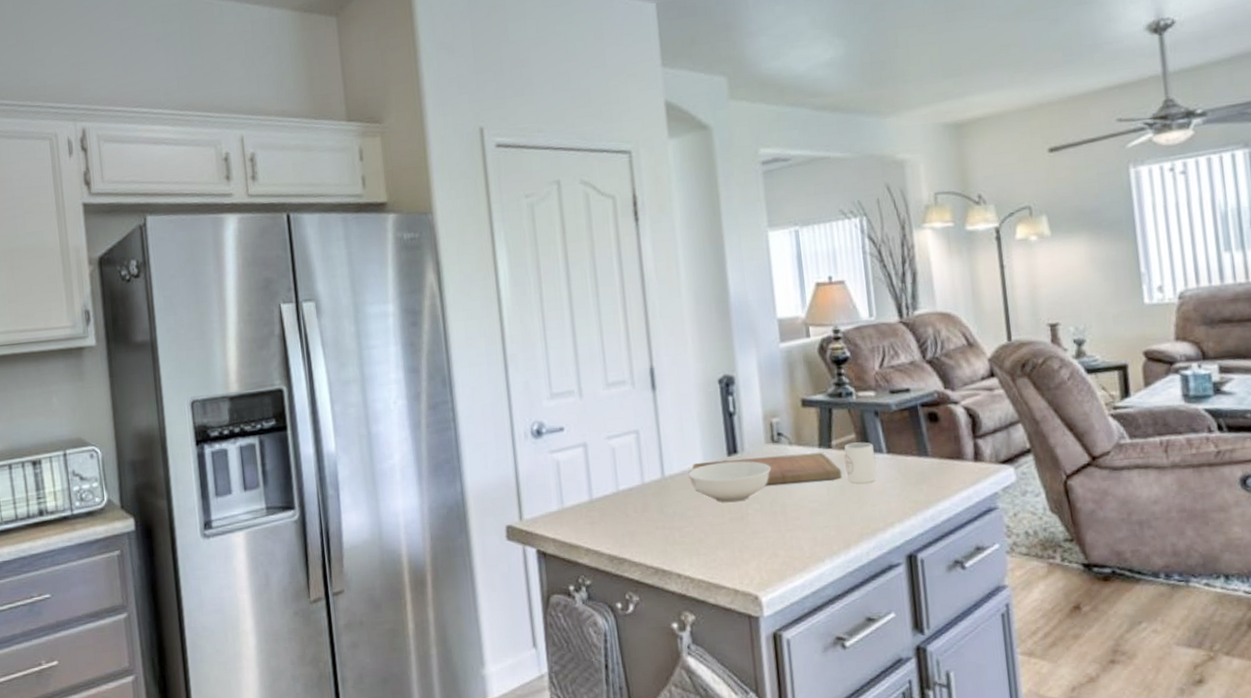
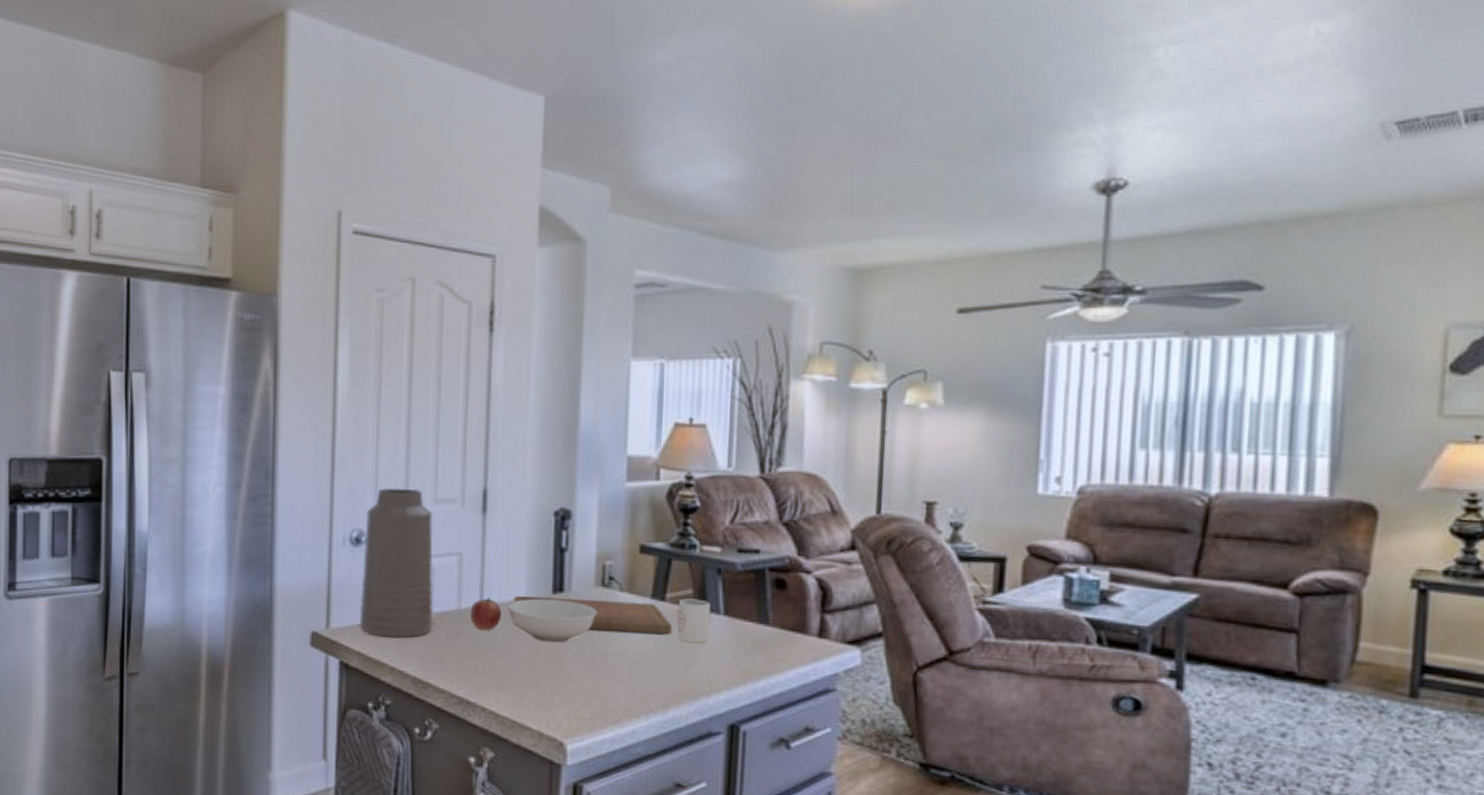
vase: none [543,376,621,522] -> present [359,488,434,639]
fruit: none [653,468,684,500] -> present [470,597,502,630]

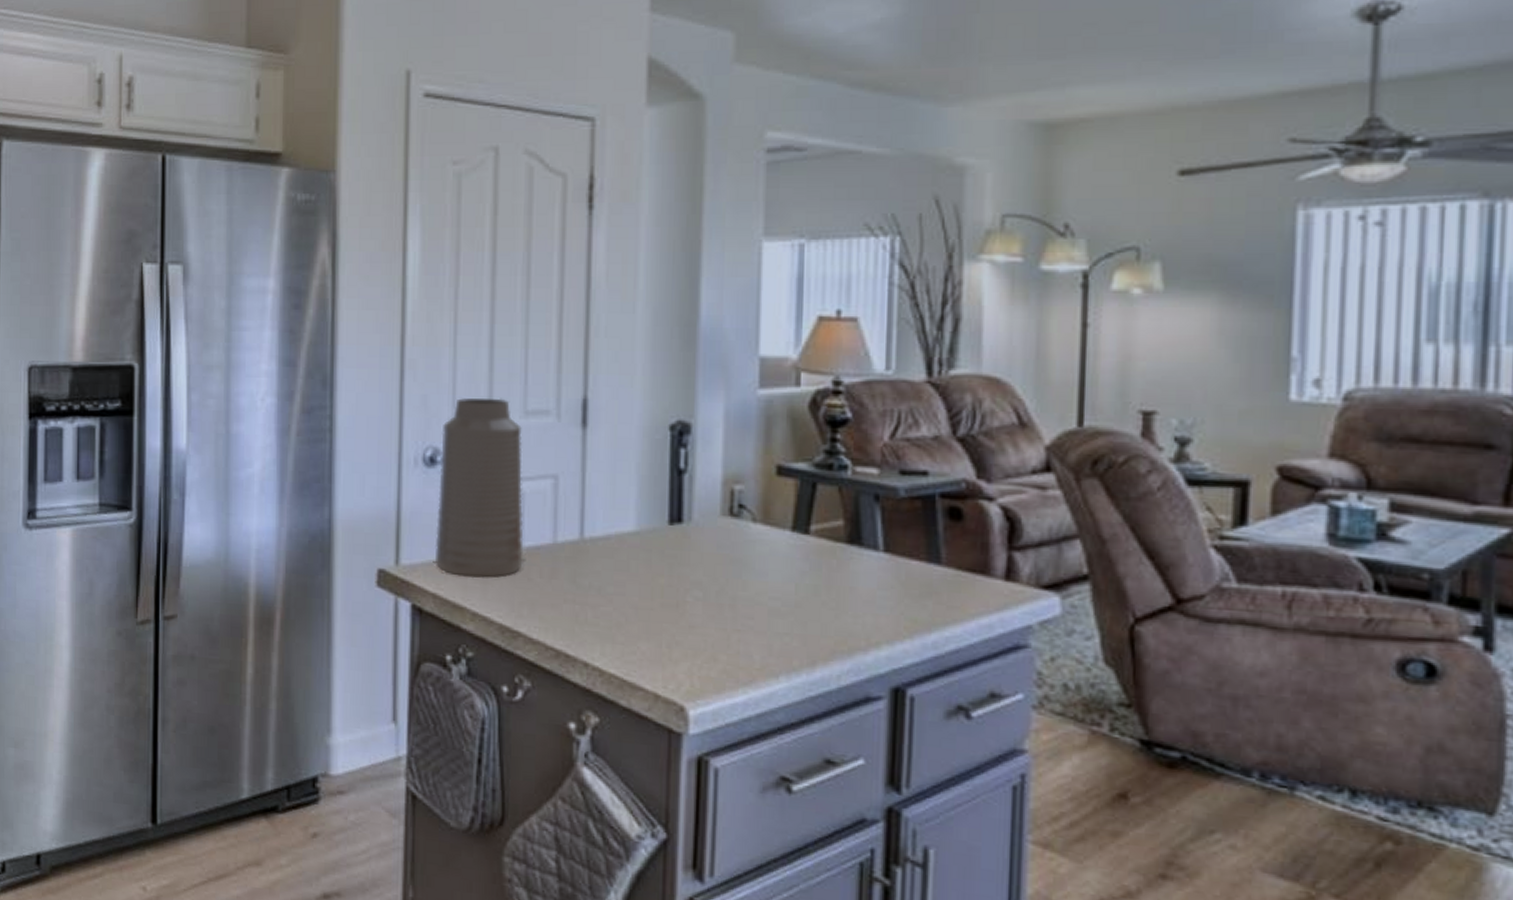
fruit: present [470,597,502,630] -> none [568,529,607,569]
bowl: present [508,598,598,643] -> none [614,530,725,585]
cutting board: present [513,596,672,634] -> none [621,527,818,575]
mug: present [677,598,712,643] -> none [824,531,868,587]

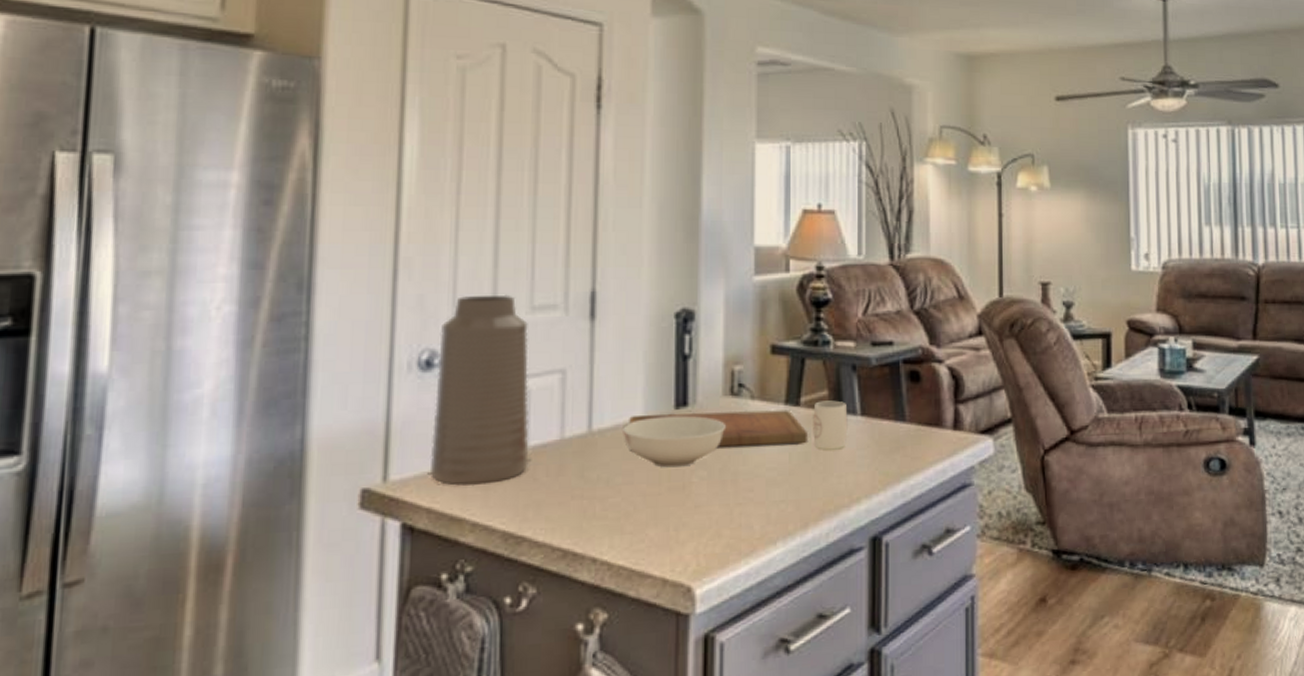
bowl: none [614,530,725,585] -> present [623,415,727,468]
cutting board: none [621,527,818,575] -> present [629,410,807,447]
mug: none [824,531,868,587] -> present [813,400,848,450]

